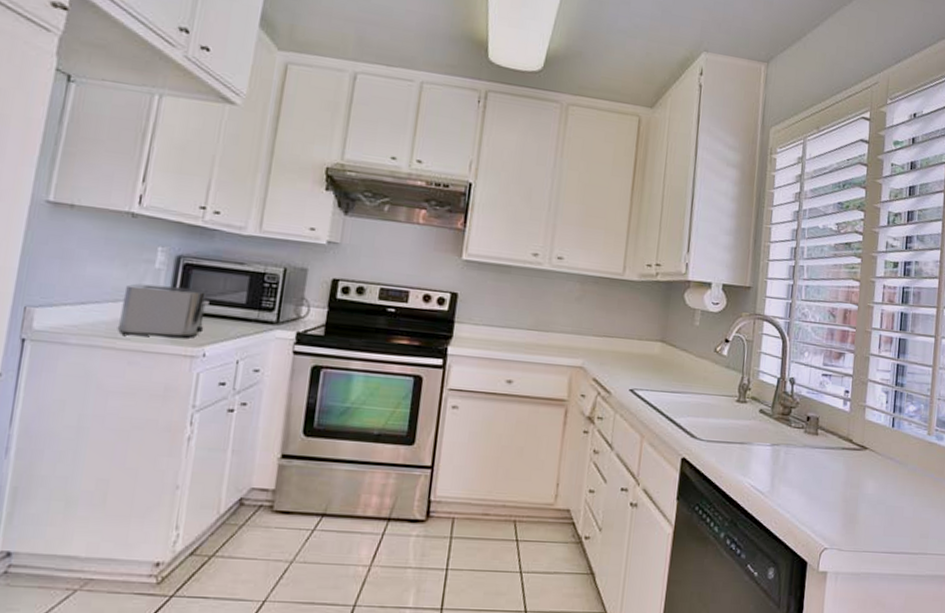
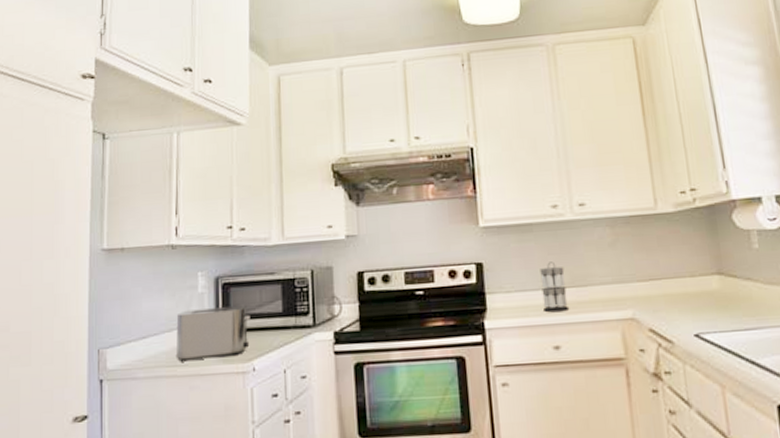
spice rack: none [505,304,532,351] -> present [540,261,568,313]

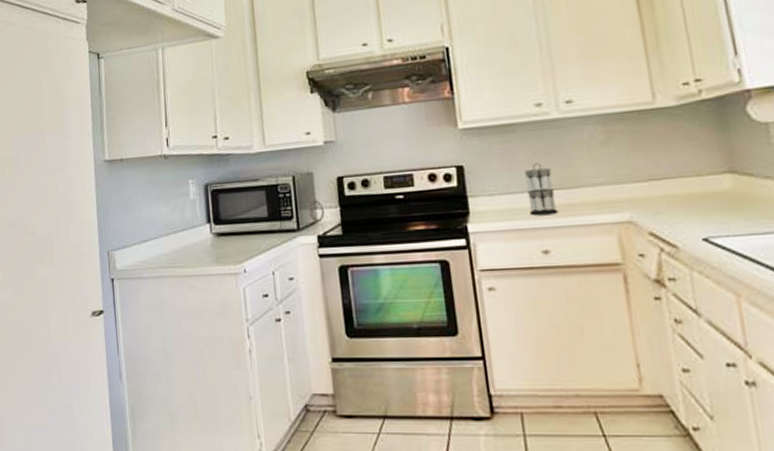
toaster: present [175,305,250,362] -> none [172,210,240,263]

